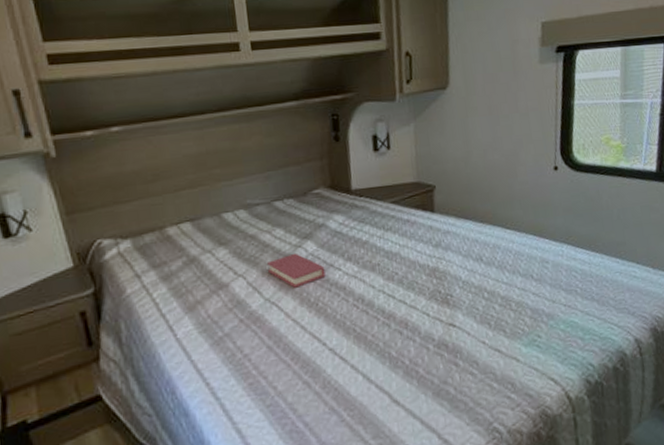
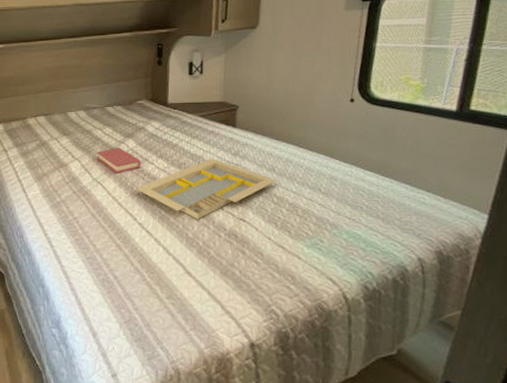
serving tray: none [320,253,485,333] -> present [135,158,277,219]

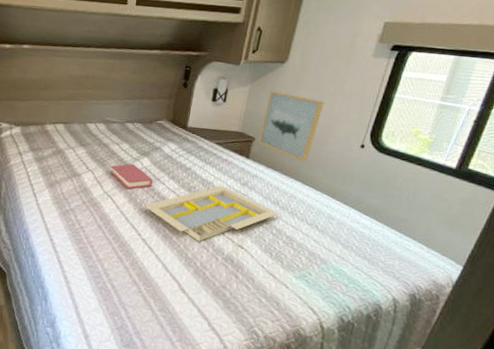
wall art: none [242,56,304,124] -> present [258,90,324,162]

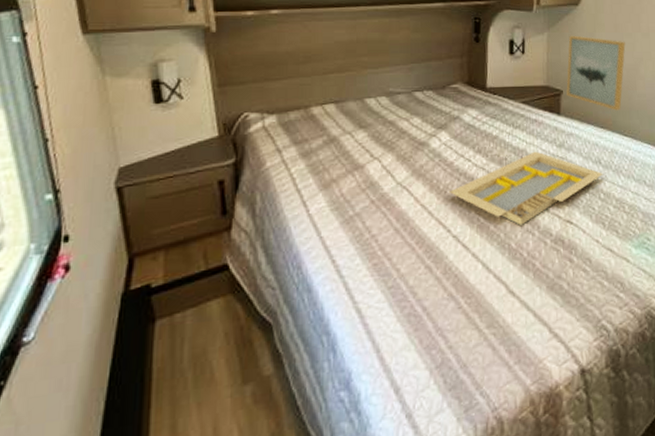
book: present [111,163,153,189] -> none [403,141,456,175]

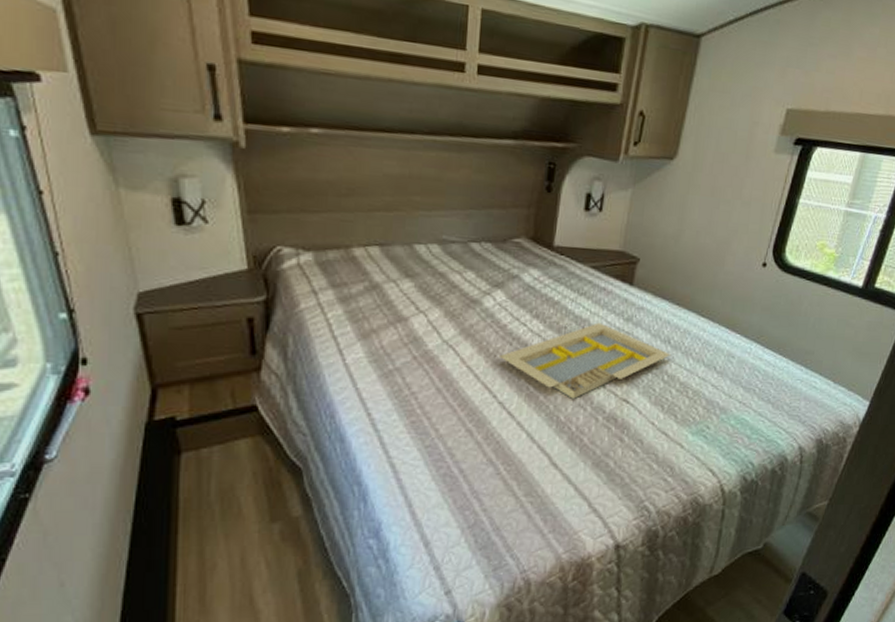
wall art: present [566,35,626,111] -> none [644,195,721,288]

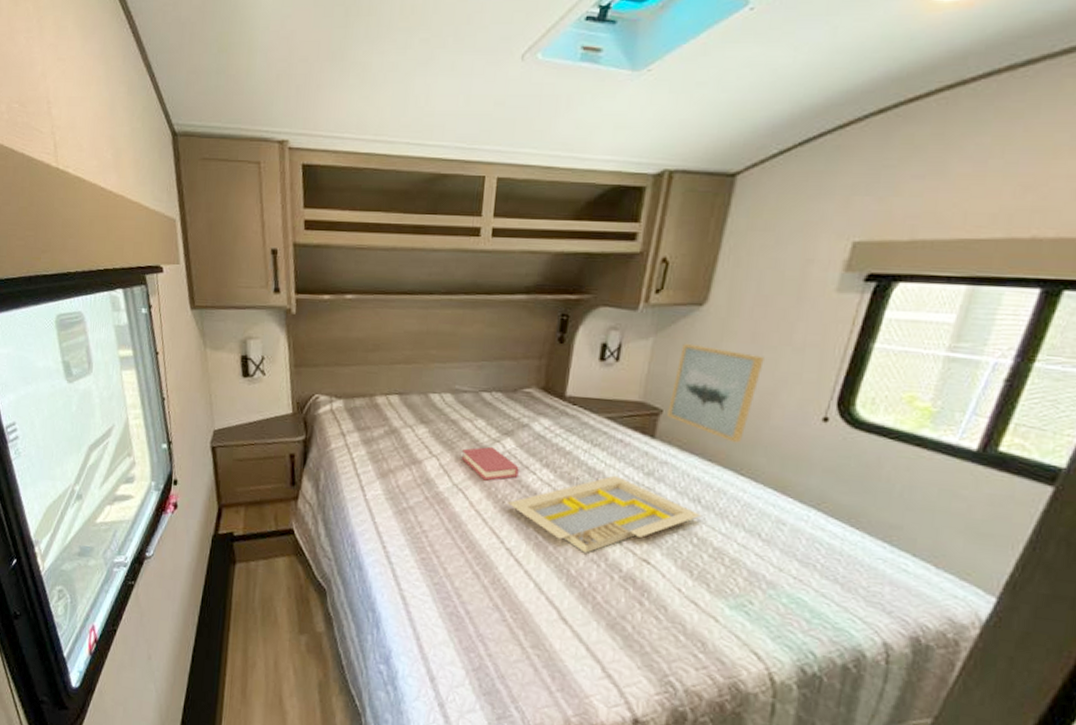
book: none [452,299,510,335] -> present [462,446,519,481]
wall art: none [644,195,721,288] -> present [667,343,765,443]

